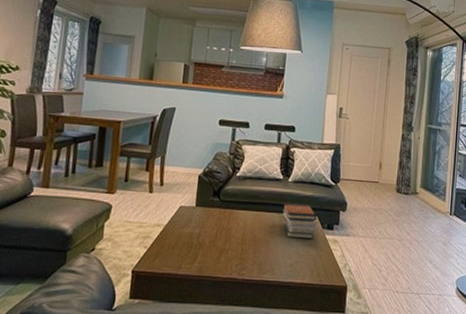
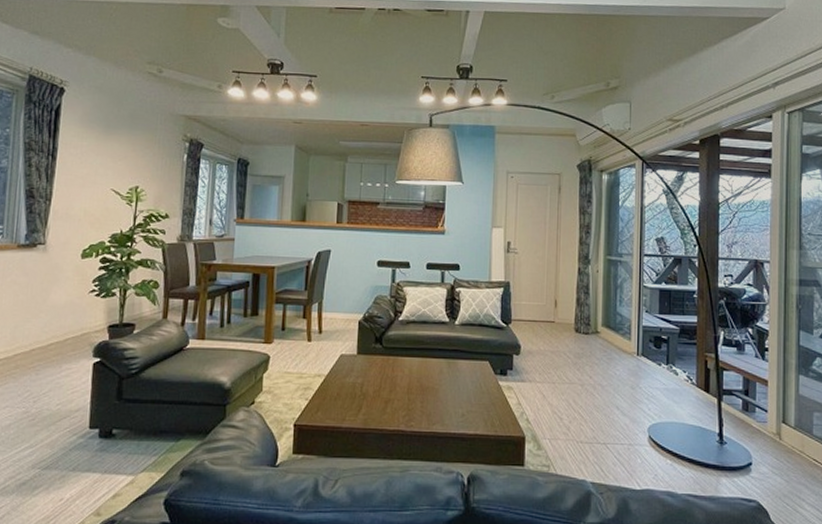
book stack: present [282,202,318,240] -> none [450,347,490,387]

